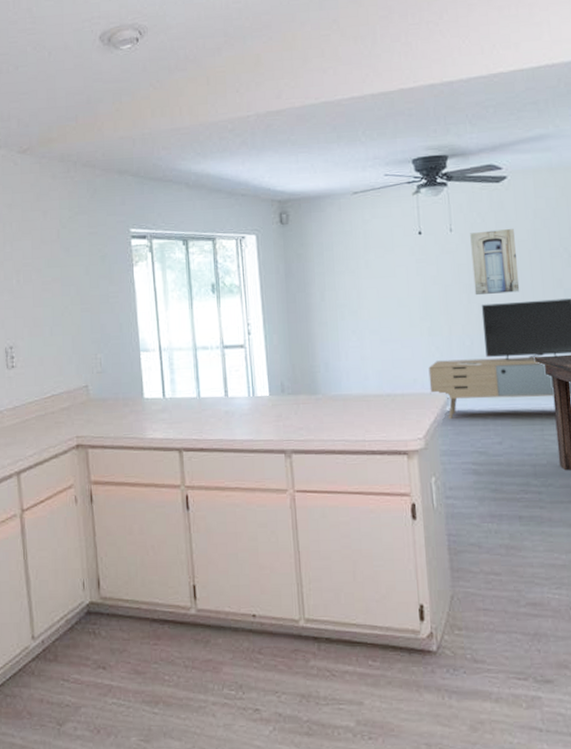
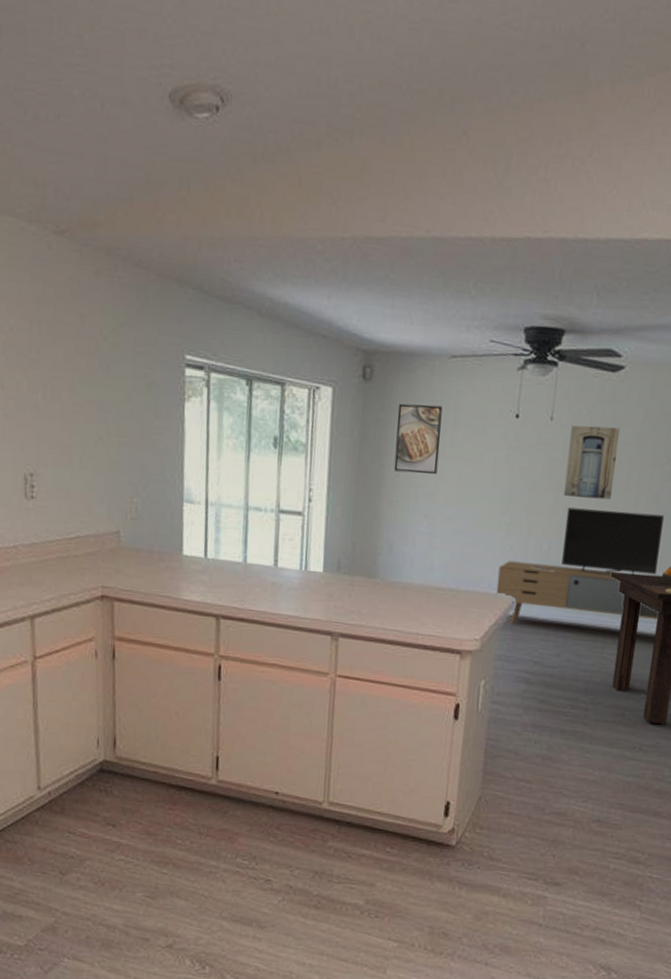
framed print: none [314,235,358,297] -> present [394,403,443,474]

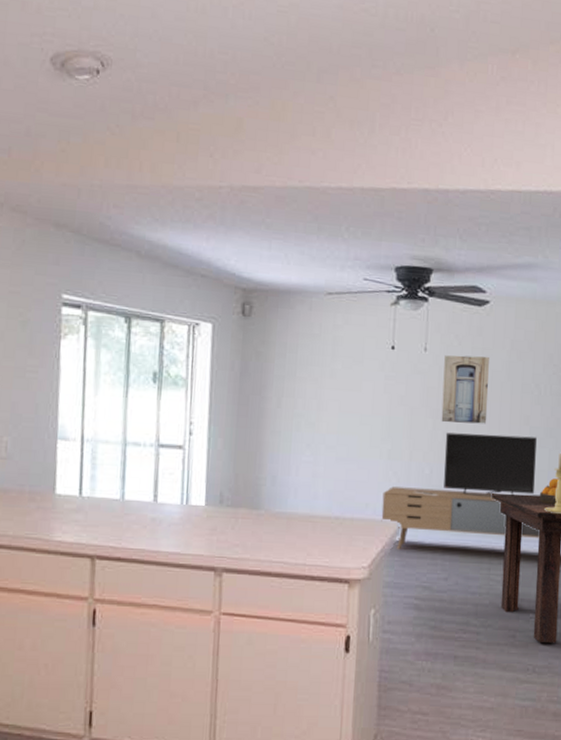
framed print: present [394,403,443,474] -> none [275,337,321,405]

